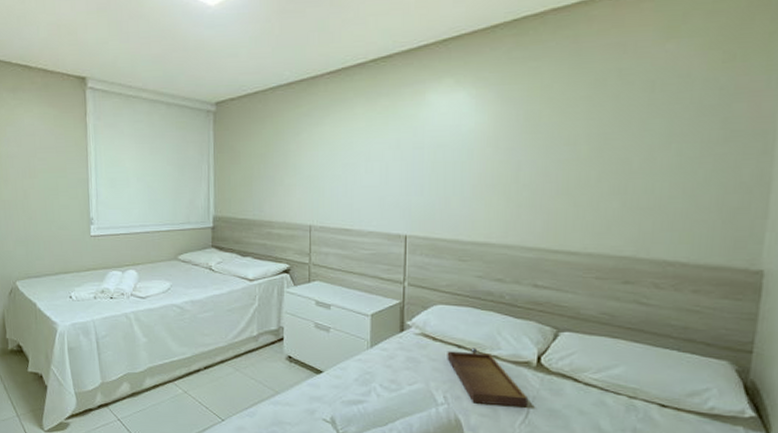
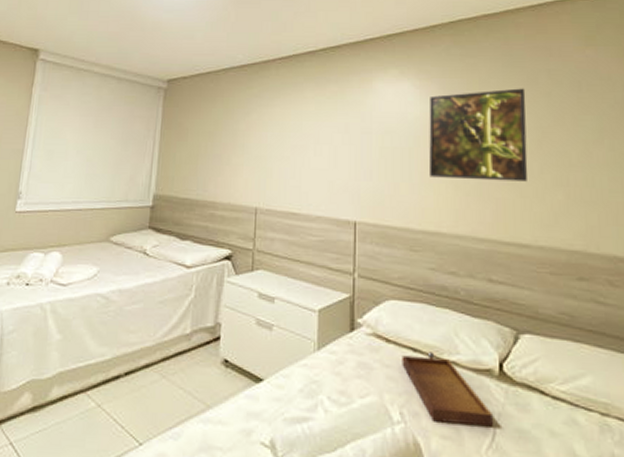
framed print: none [482,92,591,191] -> present [429,88,528,182]

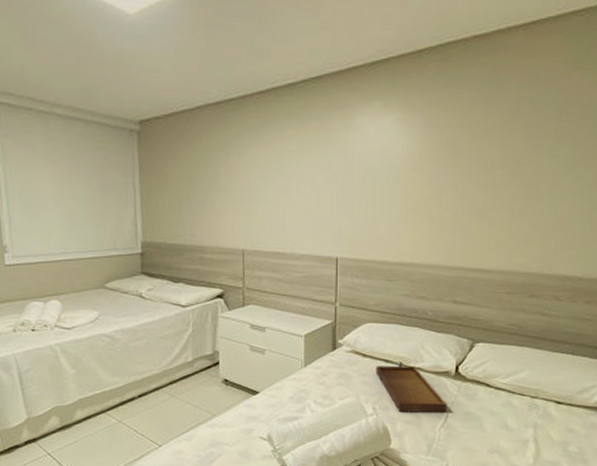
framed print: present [429,88,528,182] -> none [408,119,507,214]

